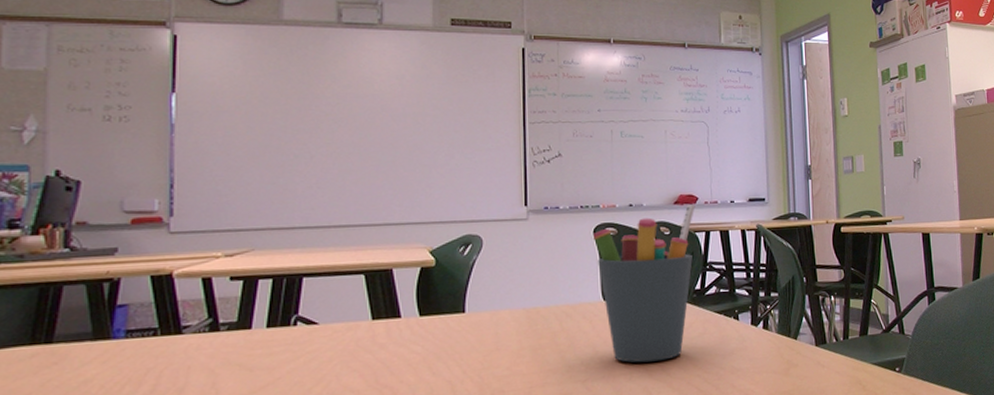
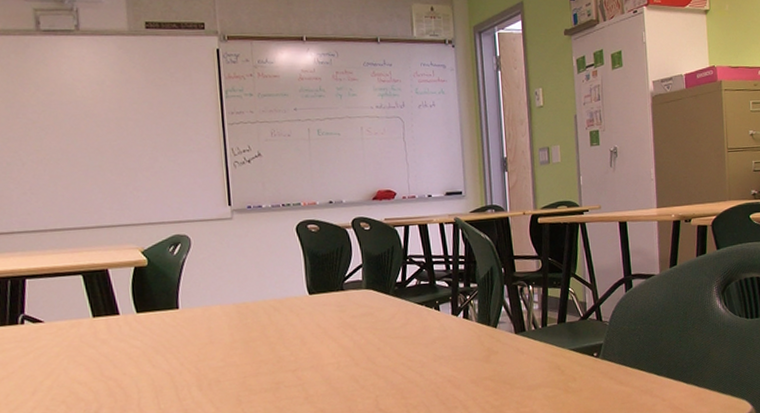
pen holder: present [592,204,696,363] -> none [295,200,394,353]

